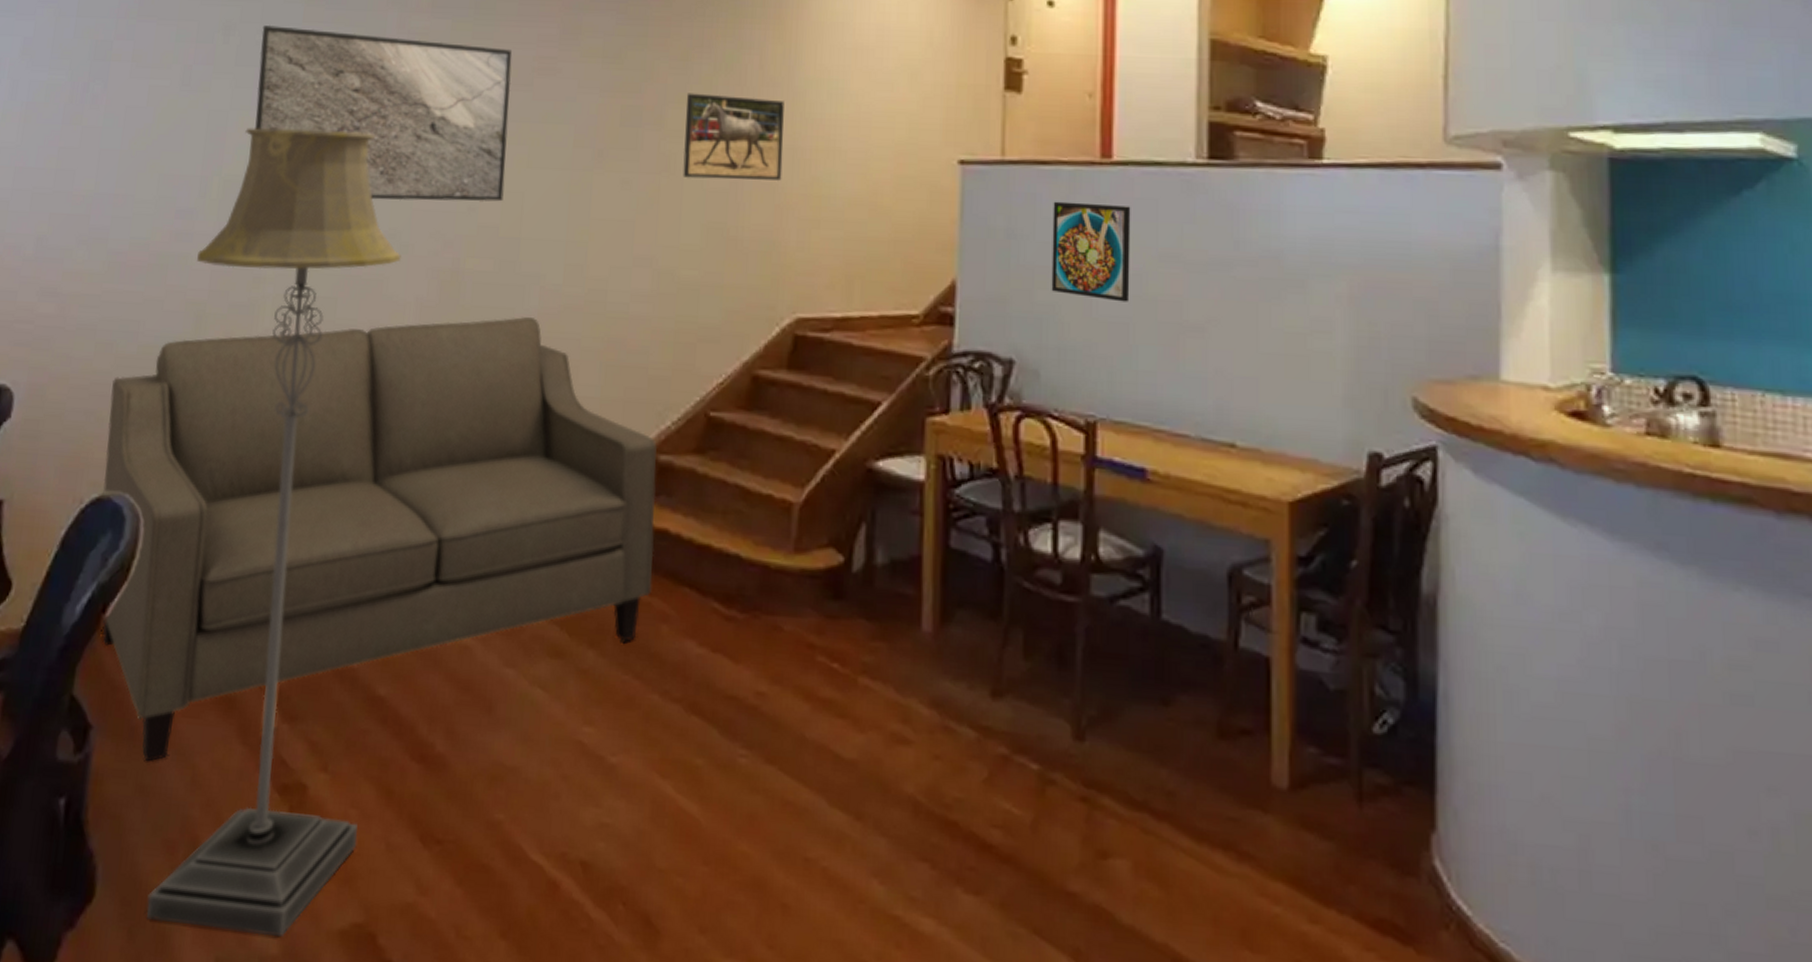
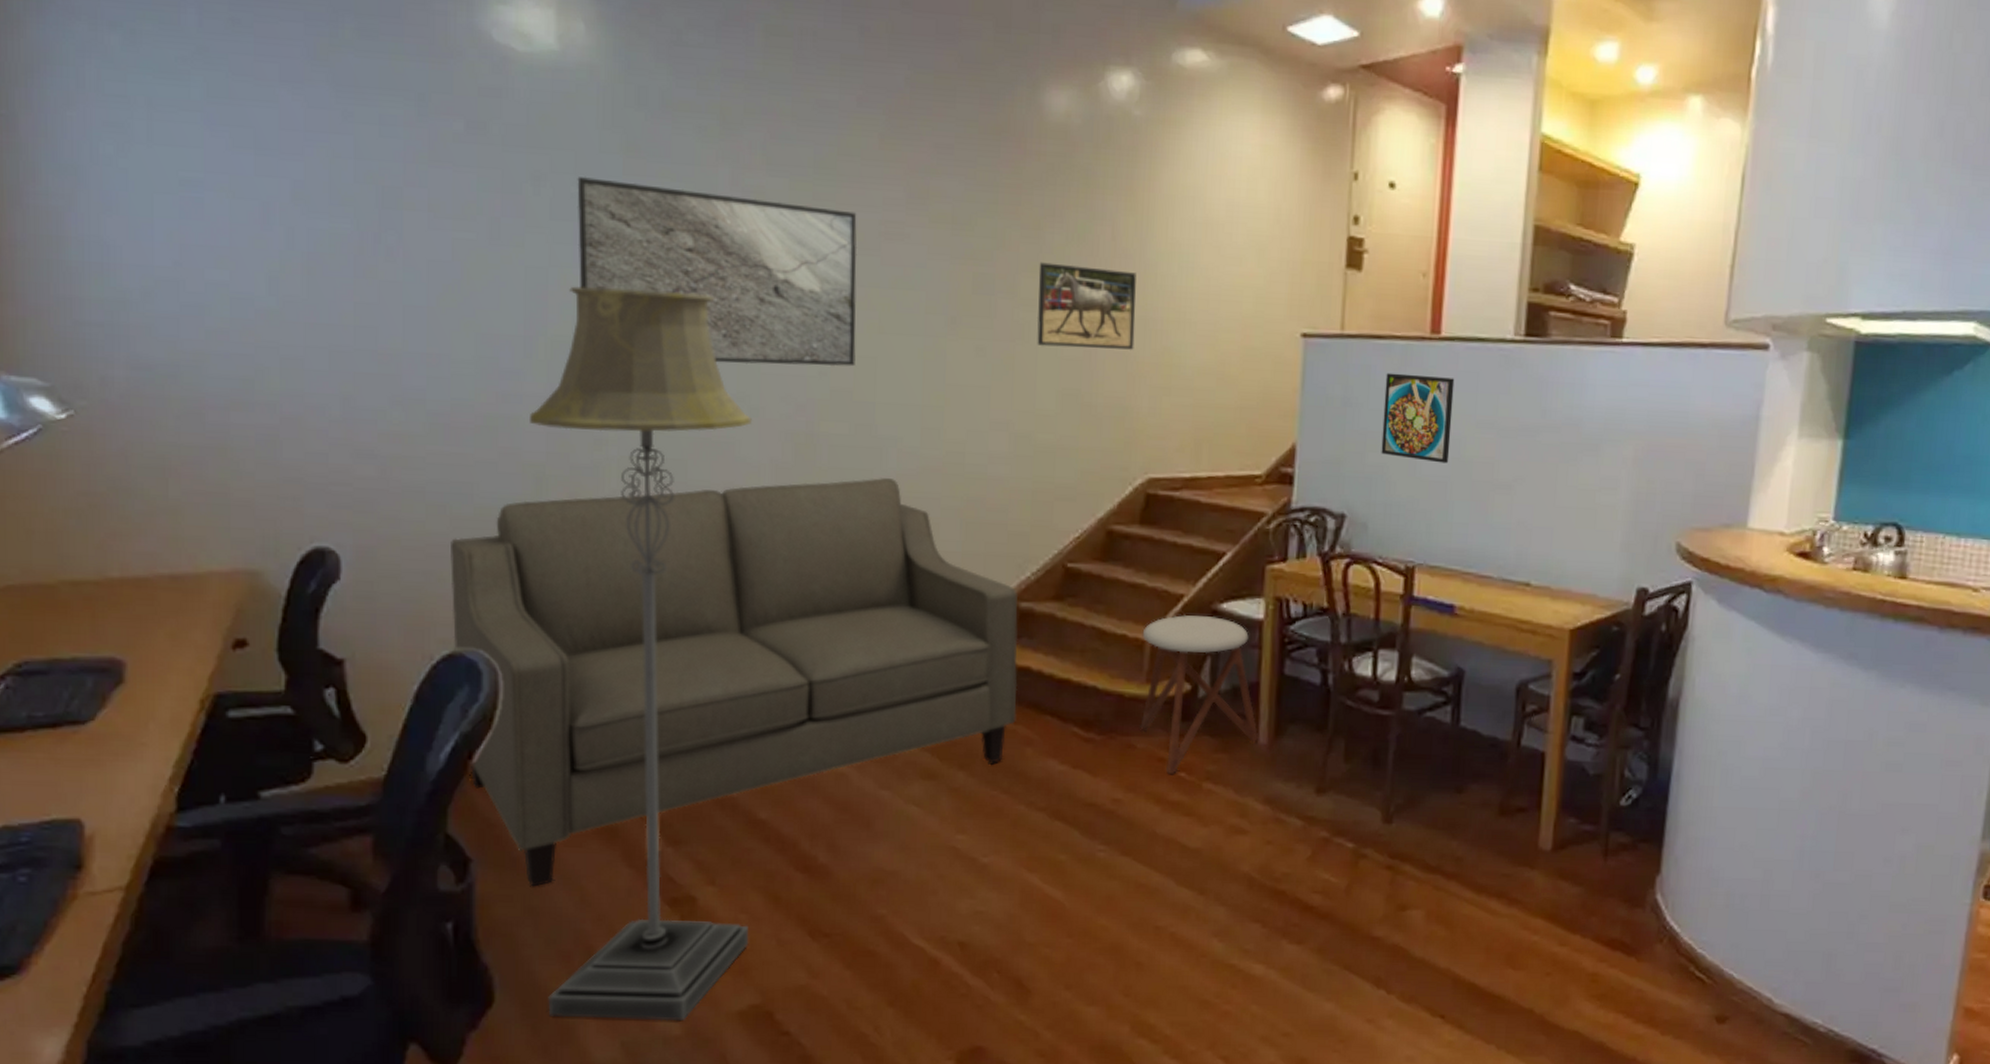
stool: none [787,474,923,666] -> present [1140,615,1259,775]

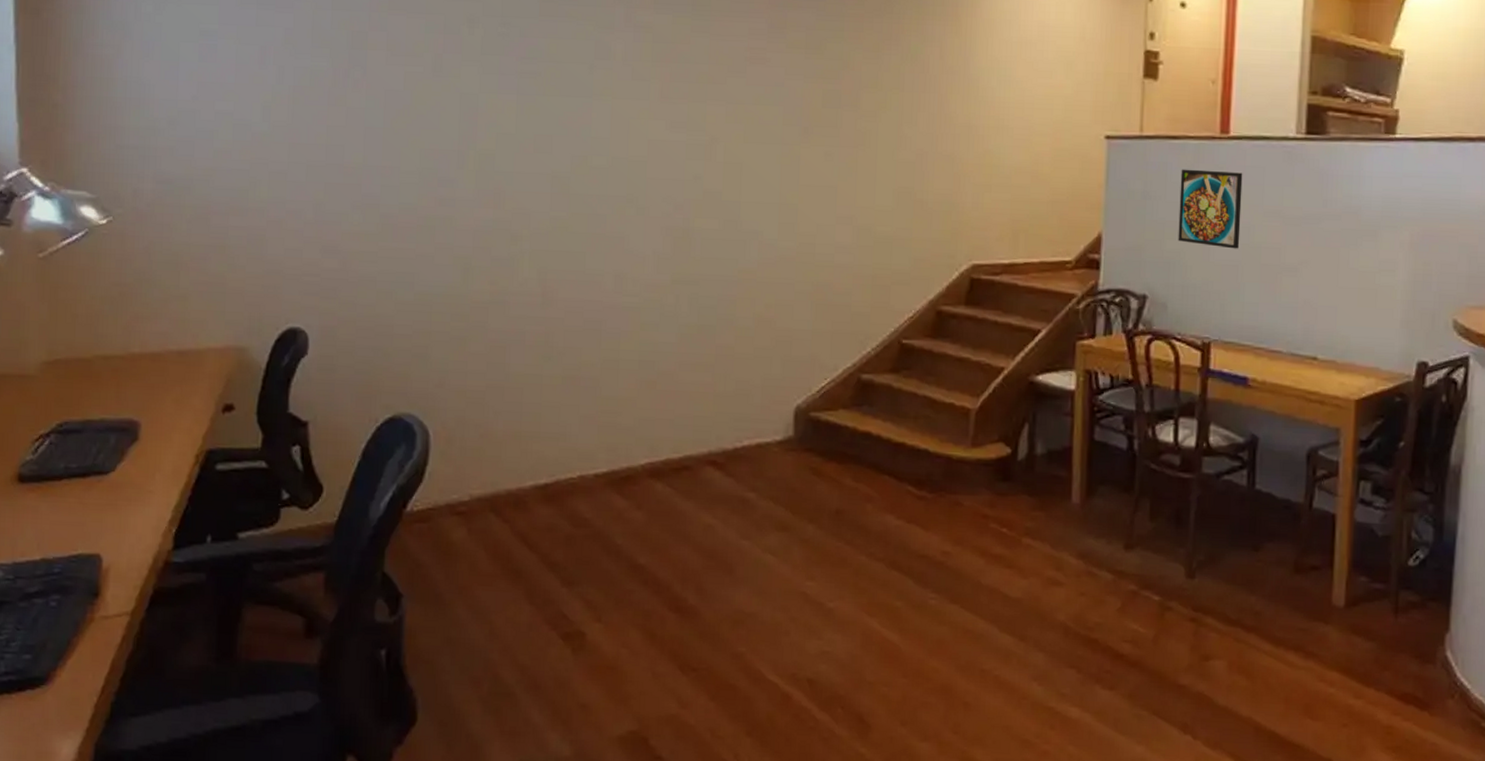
sofa: present [450,478,1019,887] -> none [394,266,861,620]
floor lamp: present [530,286,753,1021] -> none [460,108,640,743]
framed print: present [577,176,858,367] -> none [502,18,727,172]
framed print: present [1037,262,1136,350] -> none [876,79,961,153]
stool: present [1140,615,1259,775] -> none [966,386,1072,531]

